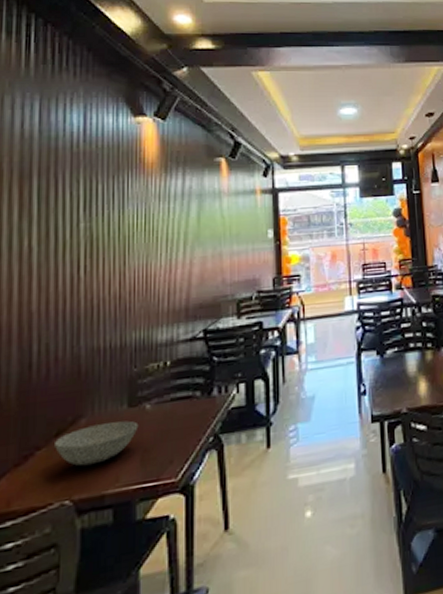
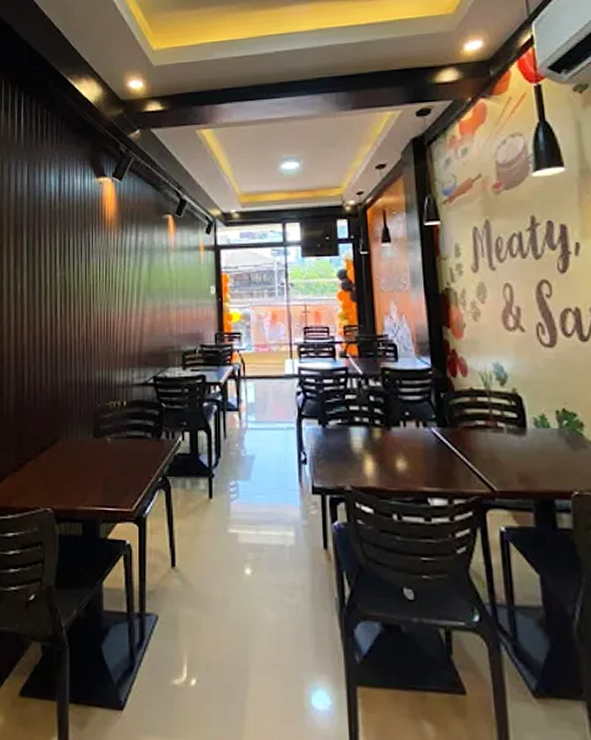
bowl: present [55,420,139,467] -> none [40,448,101,482]

